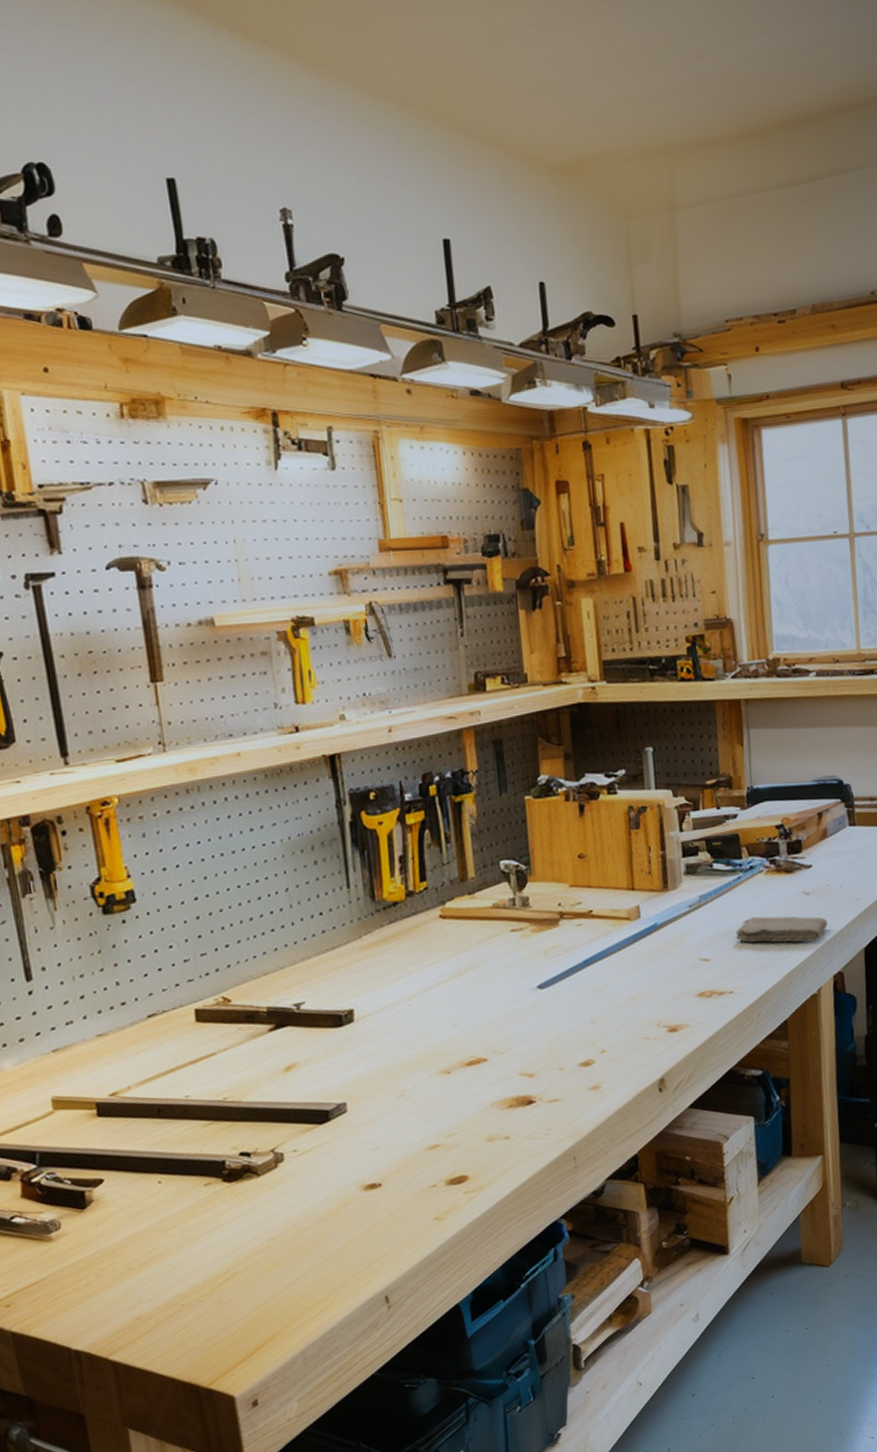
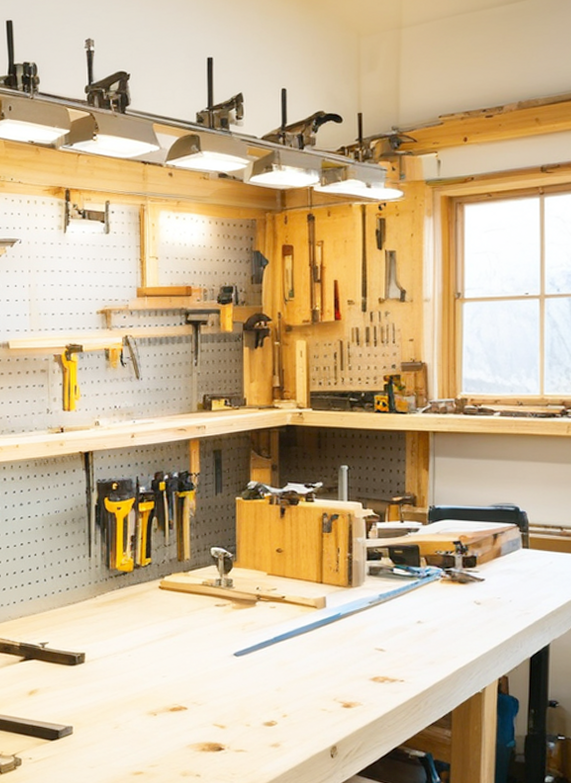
washcloth: present [735,916,828,943] -> none [410,618,496,645]

